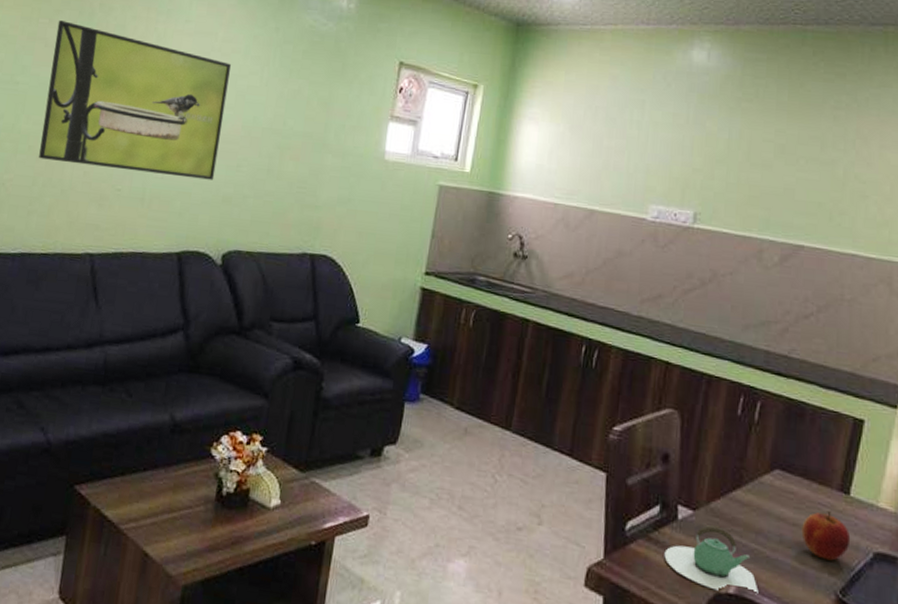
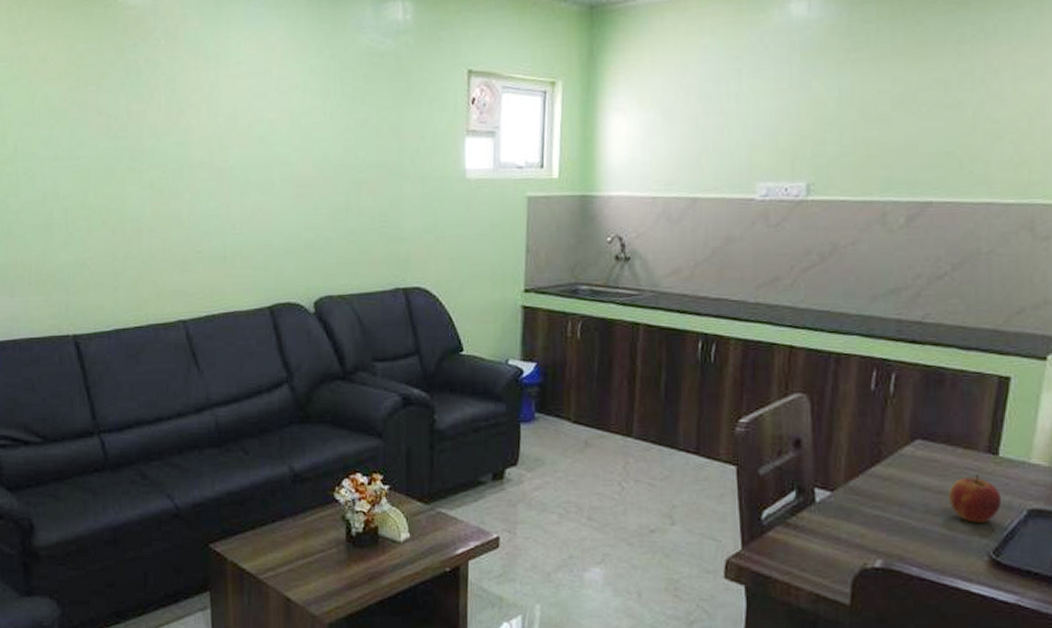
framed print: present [39,20,232,180] -> none [106,84,293,233]
teapot: present [664,525,759,595] -> none [804,504,906,566]

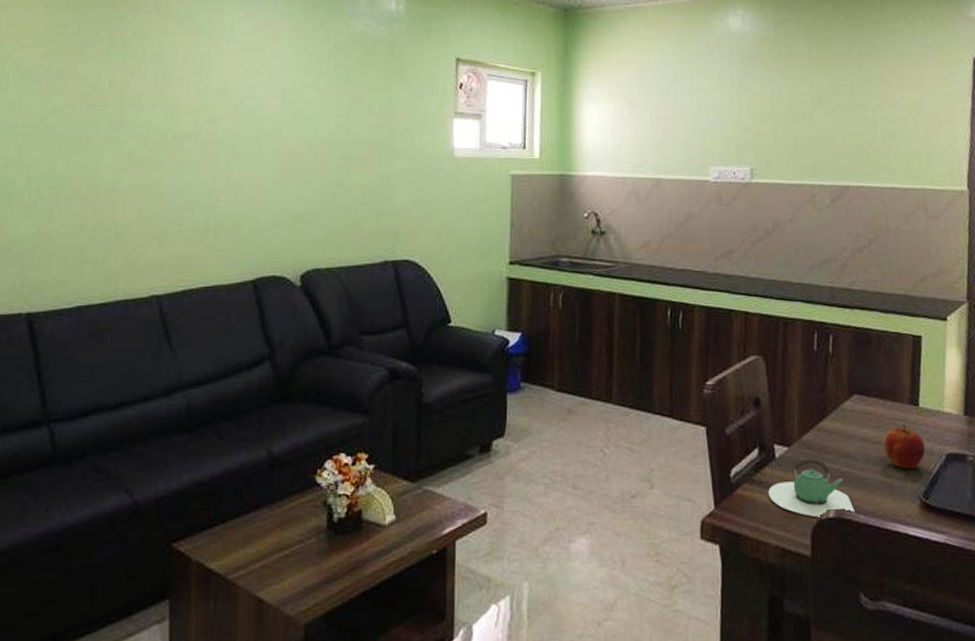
teapot: none [804,504,906,566] -> present [768,457,855,518]

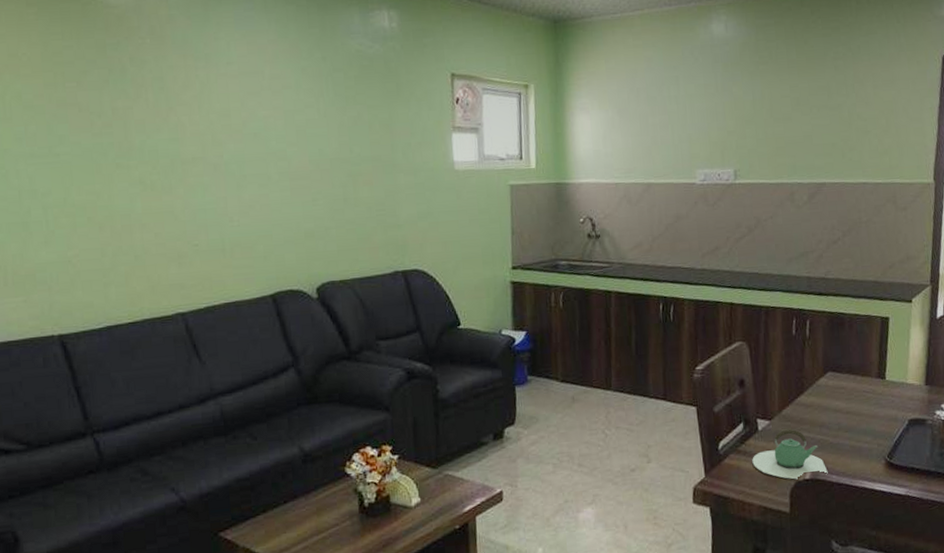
apple: present [883,424,926,469] -> none [853,396,891,435]

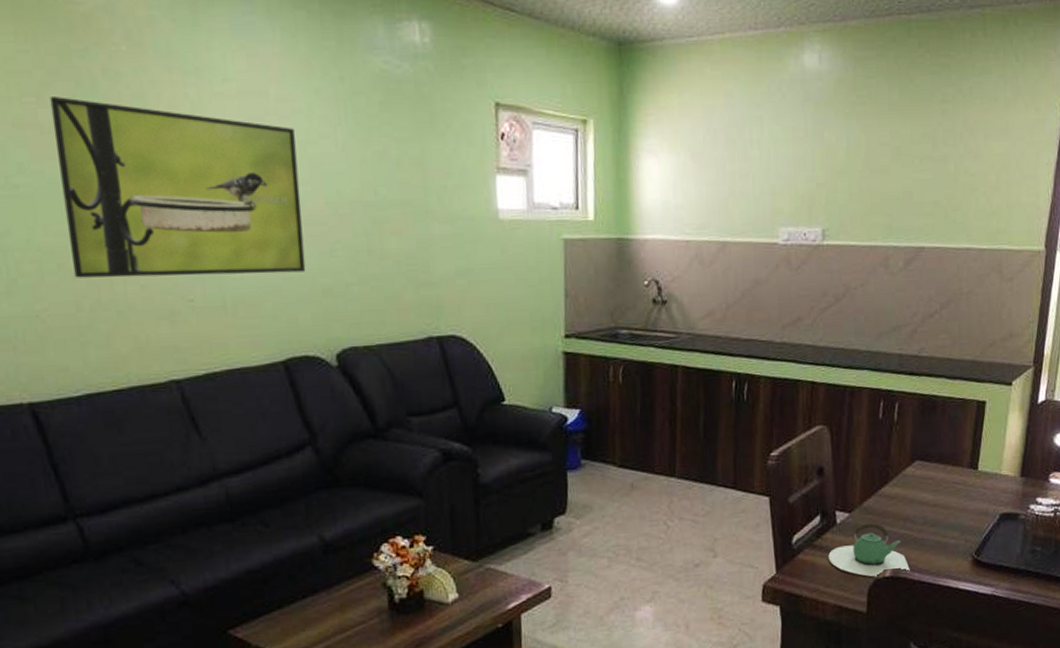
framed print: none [87,81,292,229] -> present [49,97,306,278]

